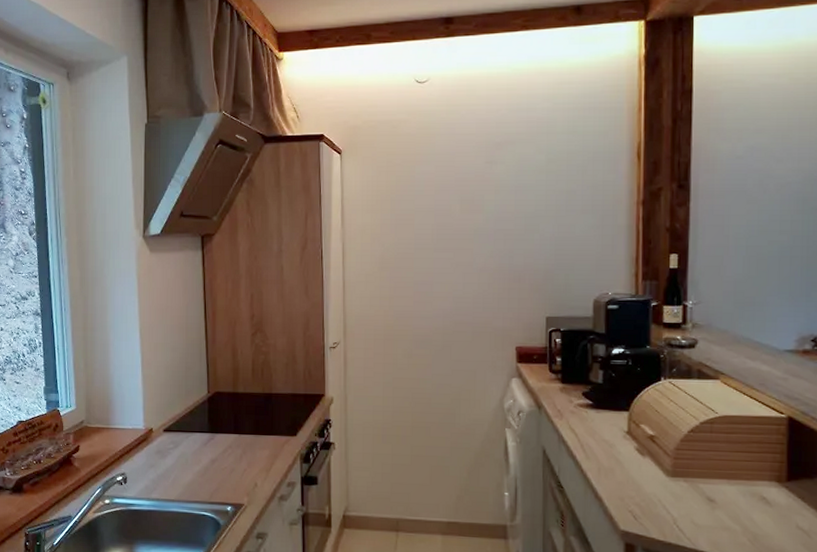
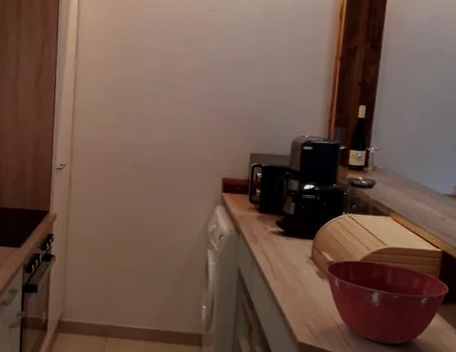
mixing bowl: none [646,432,801,530] -> present [325,260,450,345]

